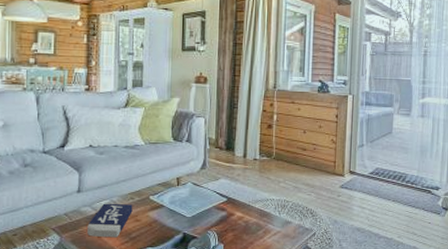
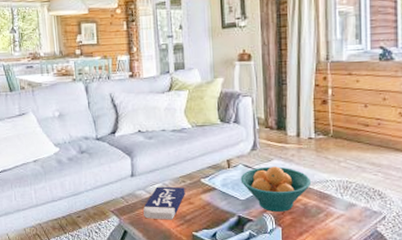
fruit bowl: none [188,185,254,229] -> present [240,166,312,212]

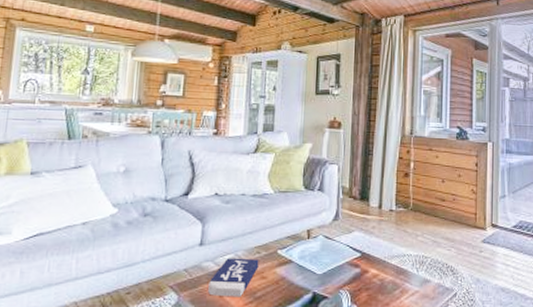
fruit bowl: present [240,166,312,212] -> none [319,238,390,288]

